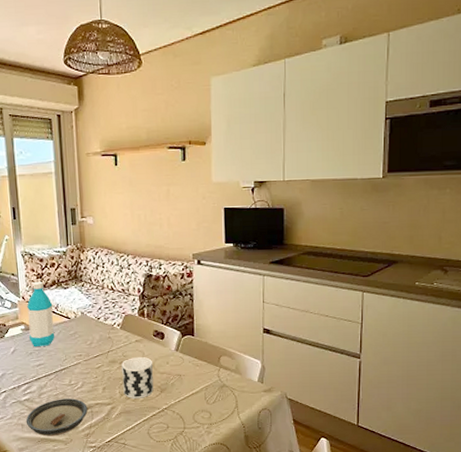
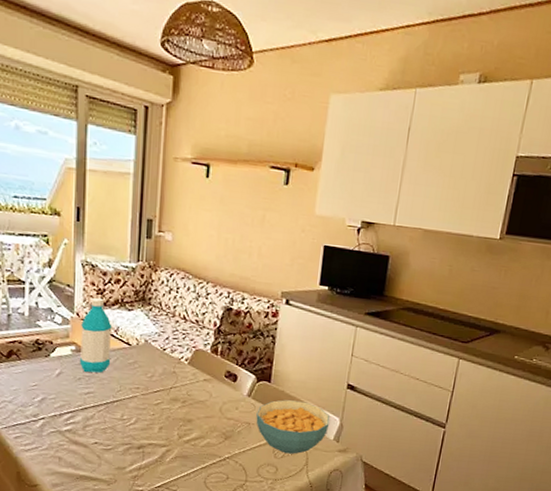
saucer: present [25,398,88,436] -> none [64,433,139,475]
cup: present [121,356,154,398] -> none [182,397,220,444]
cereal bowl: none [185,350,252,399] -> present [256,400,331,454]

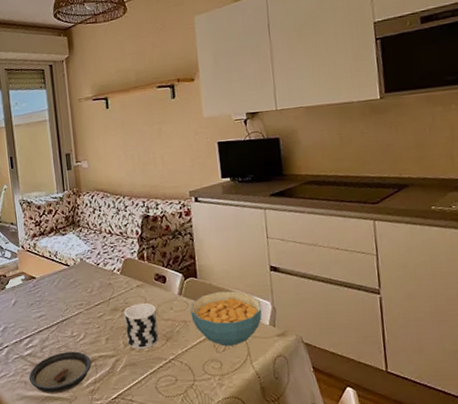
saucer: none [64,433,139,475] -> present [28,351,92,394]
water bottle: present [80,297,112,373] -> none [26,229,55,298]
cup: none [182,397,220,444] -> present [123,302,159,349]

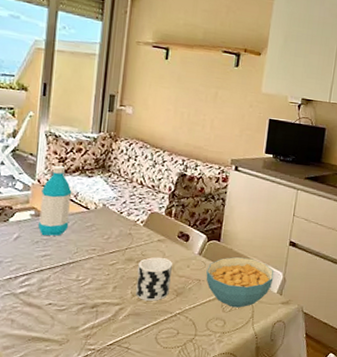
water bottle: none [26,229,55,298] -> present [38,165,72,236]
saucer: present [28,351,92,394] -> none [17,294,93,335]

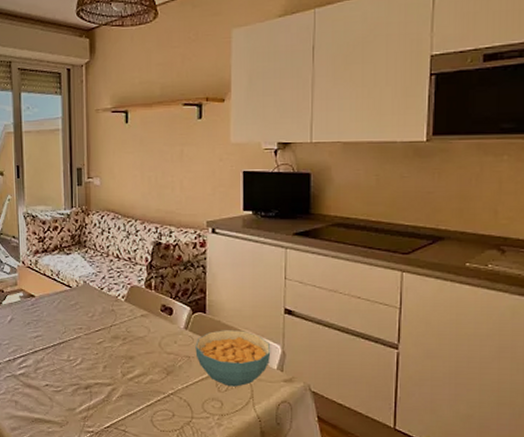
water bottle: present [38,165,72,236] -> none [27,245,54,317]
cup: present [136,257,172,301] -> none [124,333,159,380]

